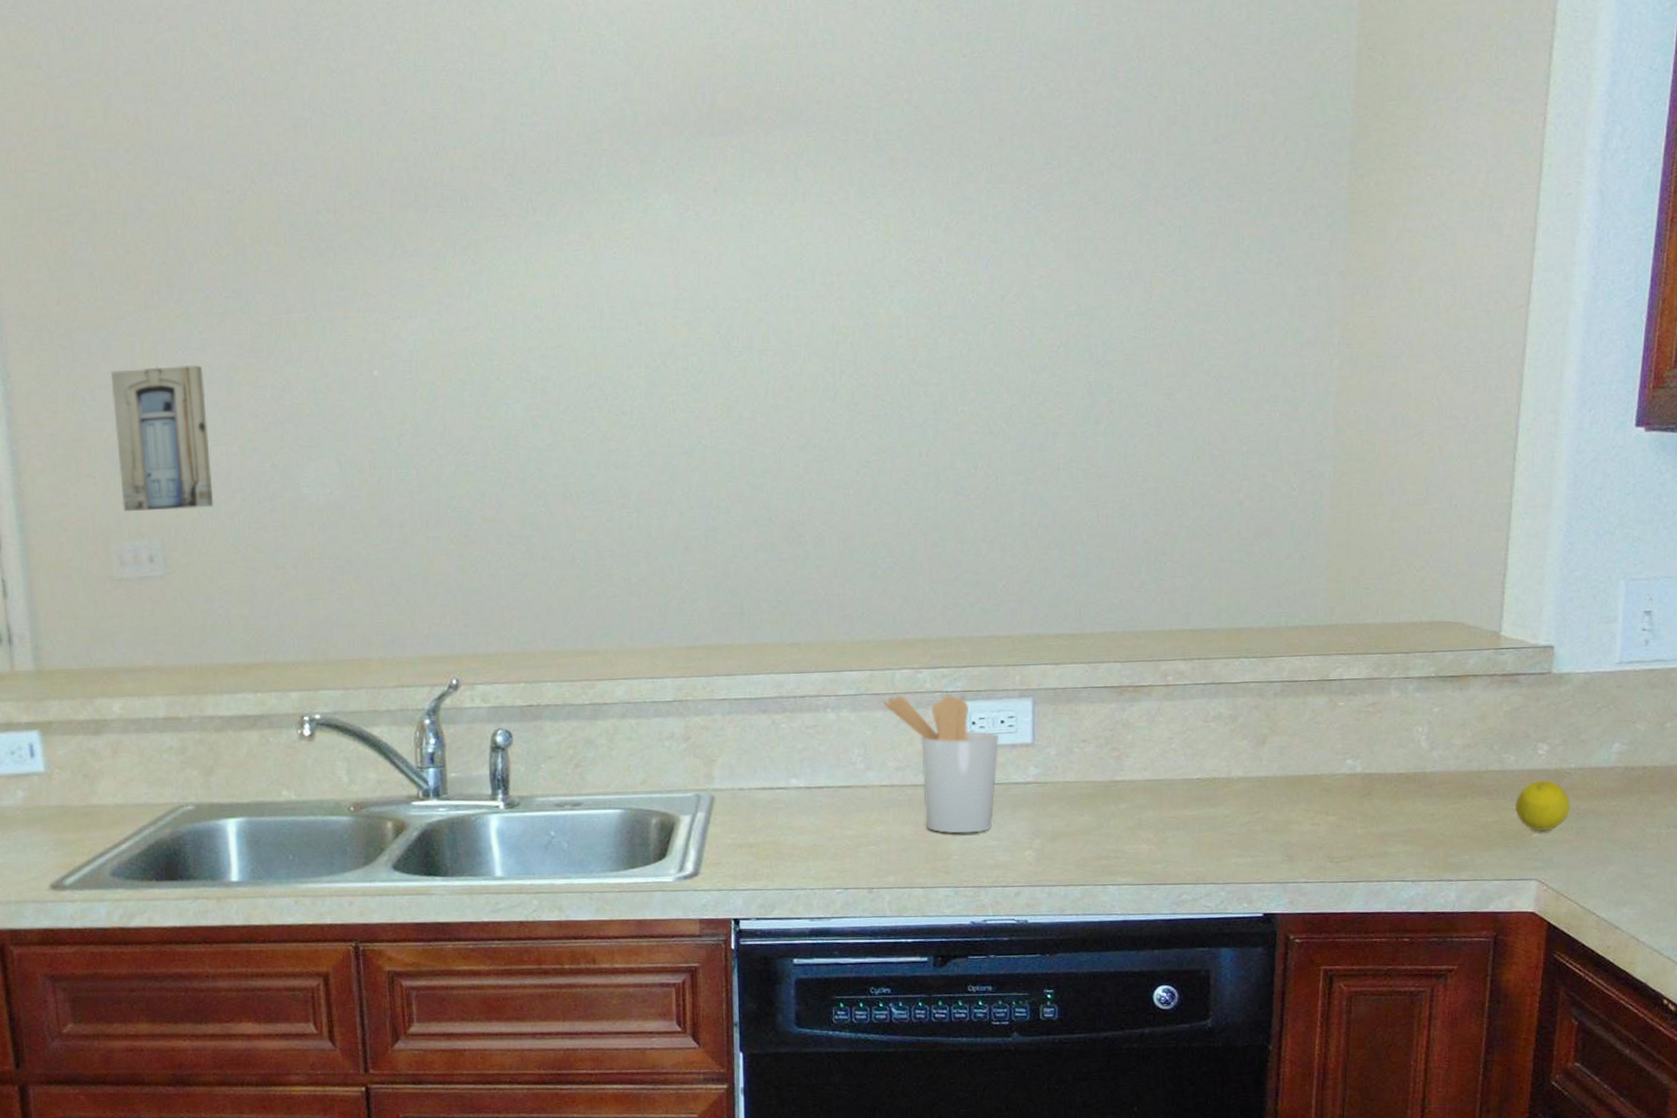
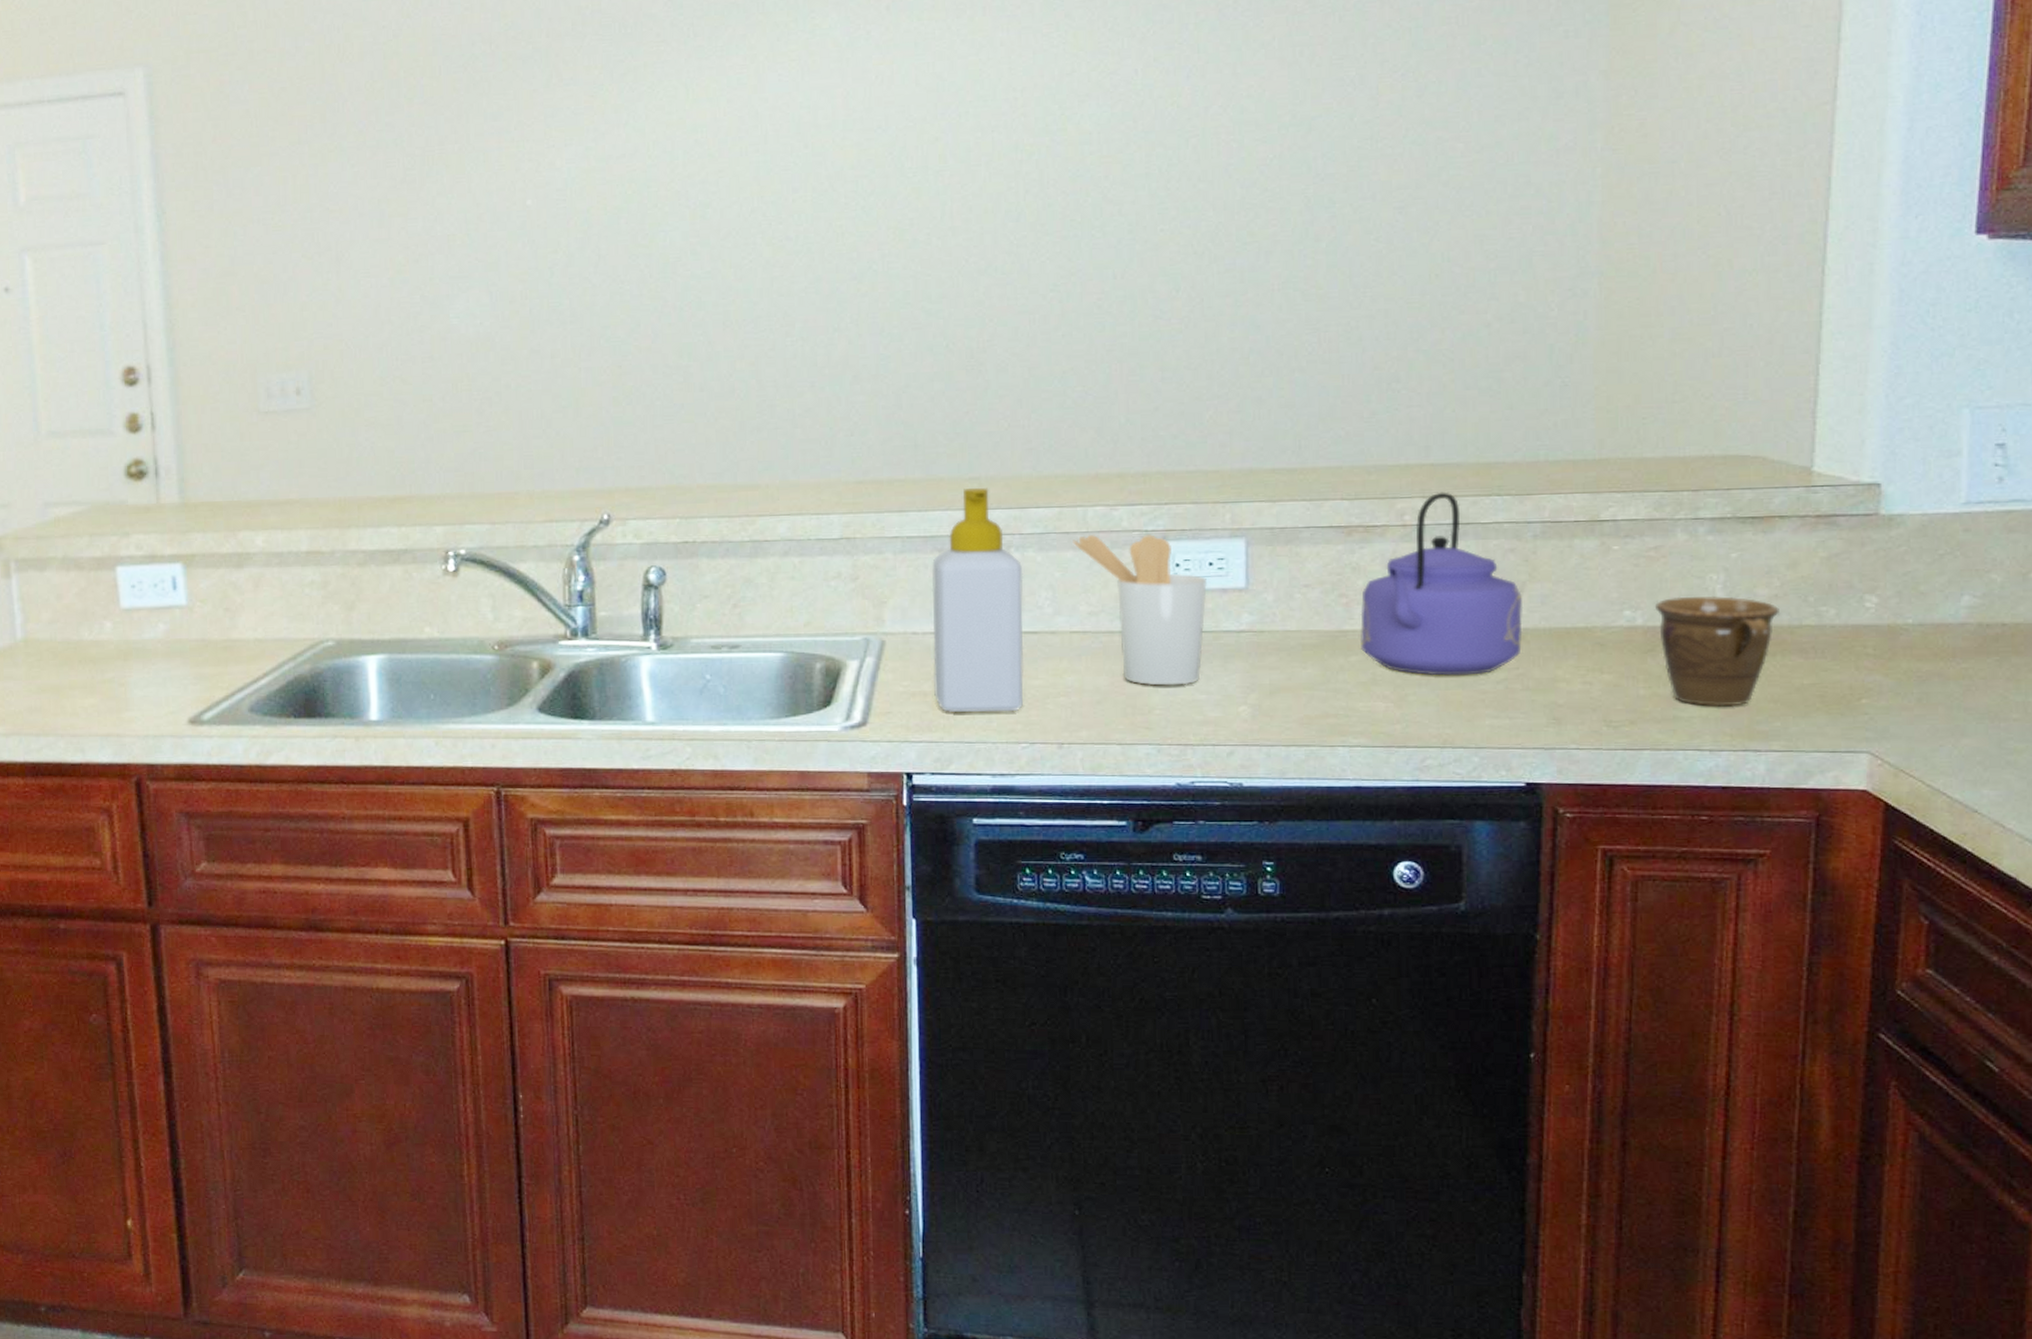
wall art: present [110,364,214,512] -> none [263,197,362,345]
soap bottle: none [756,653,839,862] -> present [932,488,1024,712]
kettle: none [1129,655,1265,820] -> present [1360,492,1524,676]
mug: none [1371,745,1471,843] -> present [1654,595,1779,707]
fruit: present [1515,780,1571,832] -> none [1838,637,1910,697]

